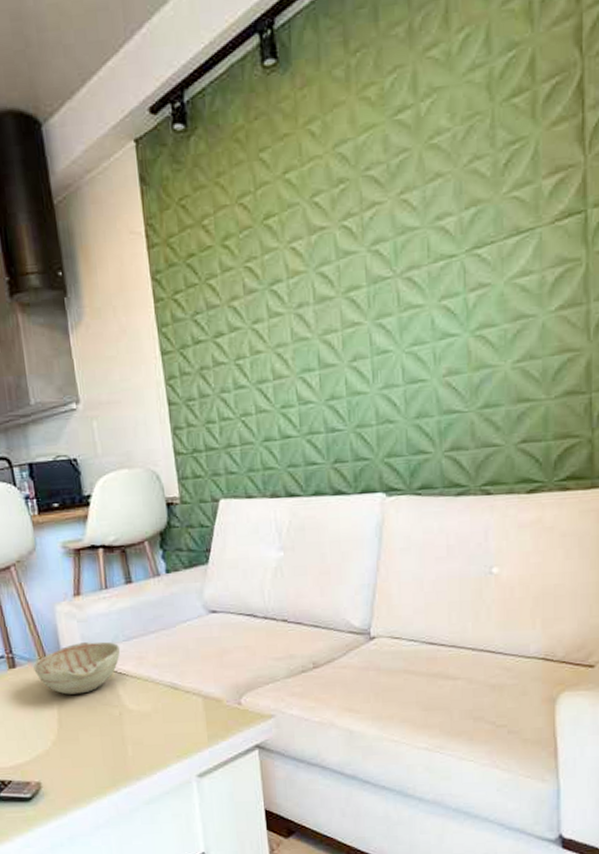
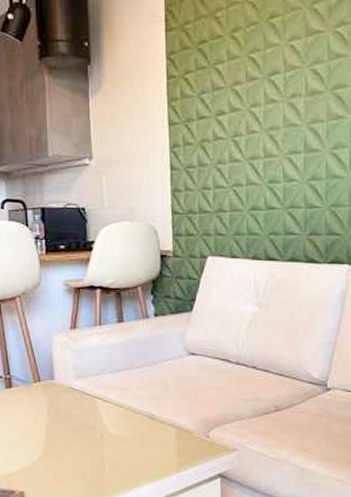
decorative bowl: present [33,641,121,695] -> none [28,371,108,416]

